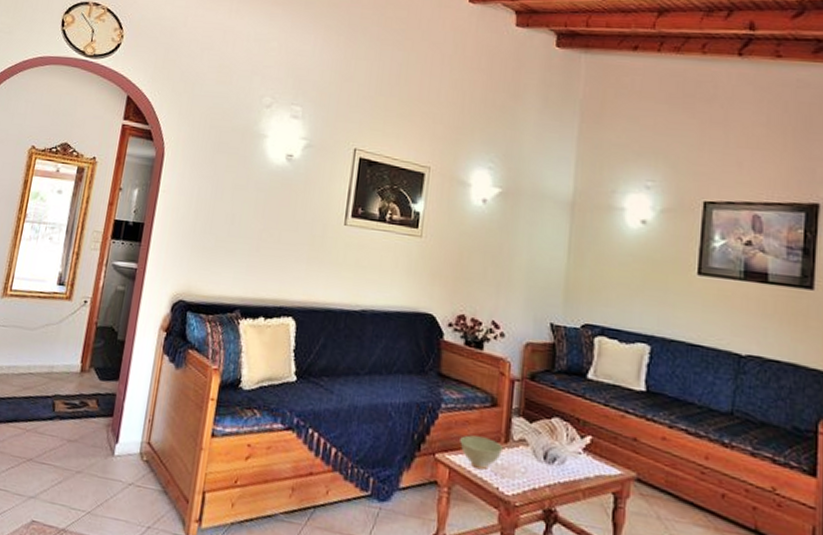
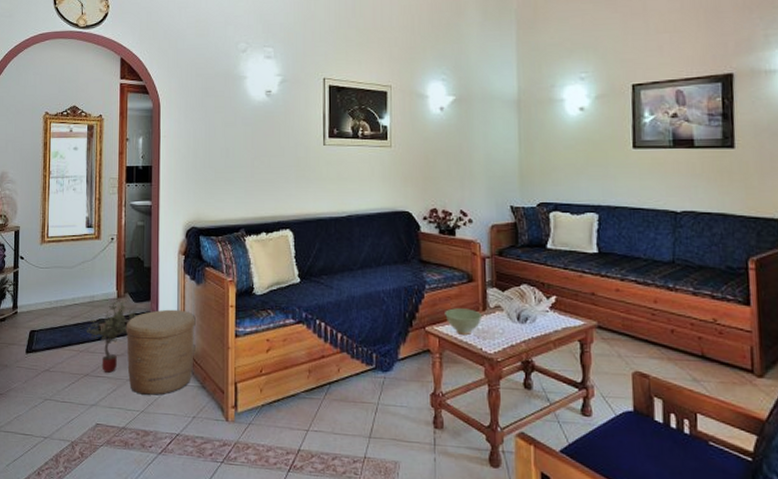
potted tree: none [37,375,101,461] -> present [86,300,137,373]
woven basket: none [78,393,168,495] -> present [125,309,196,395]

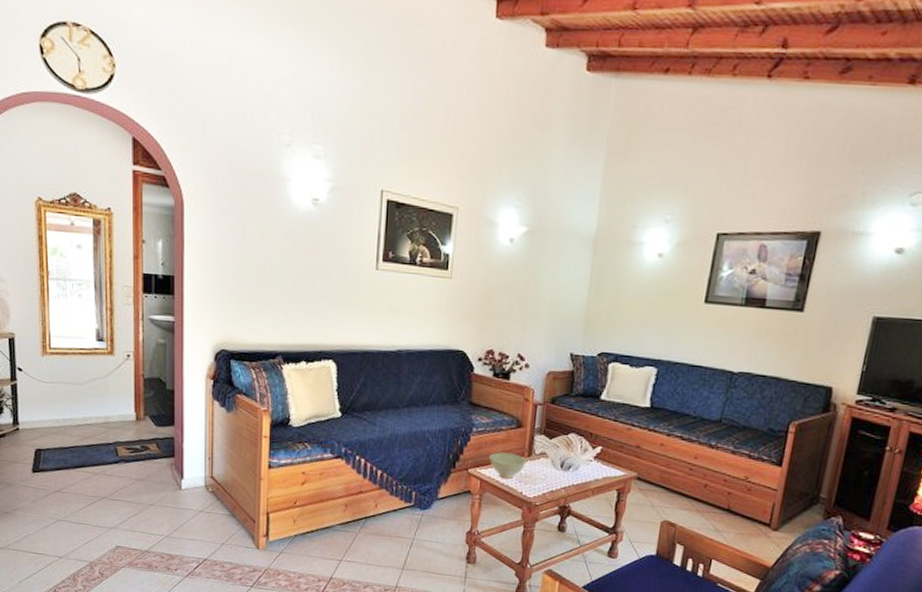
potted tree: present [86,300,137,373] -> none [101,423,160,497]
woven basket: present [125,309,196,395] -> none [146,435,225,521]

